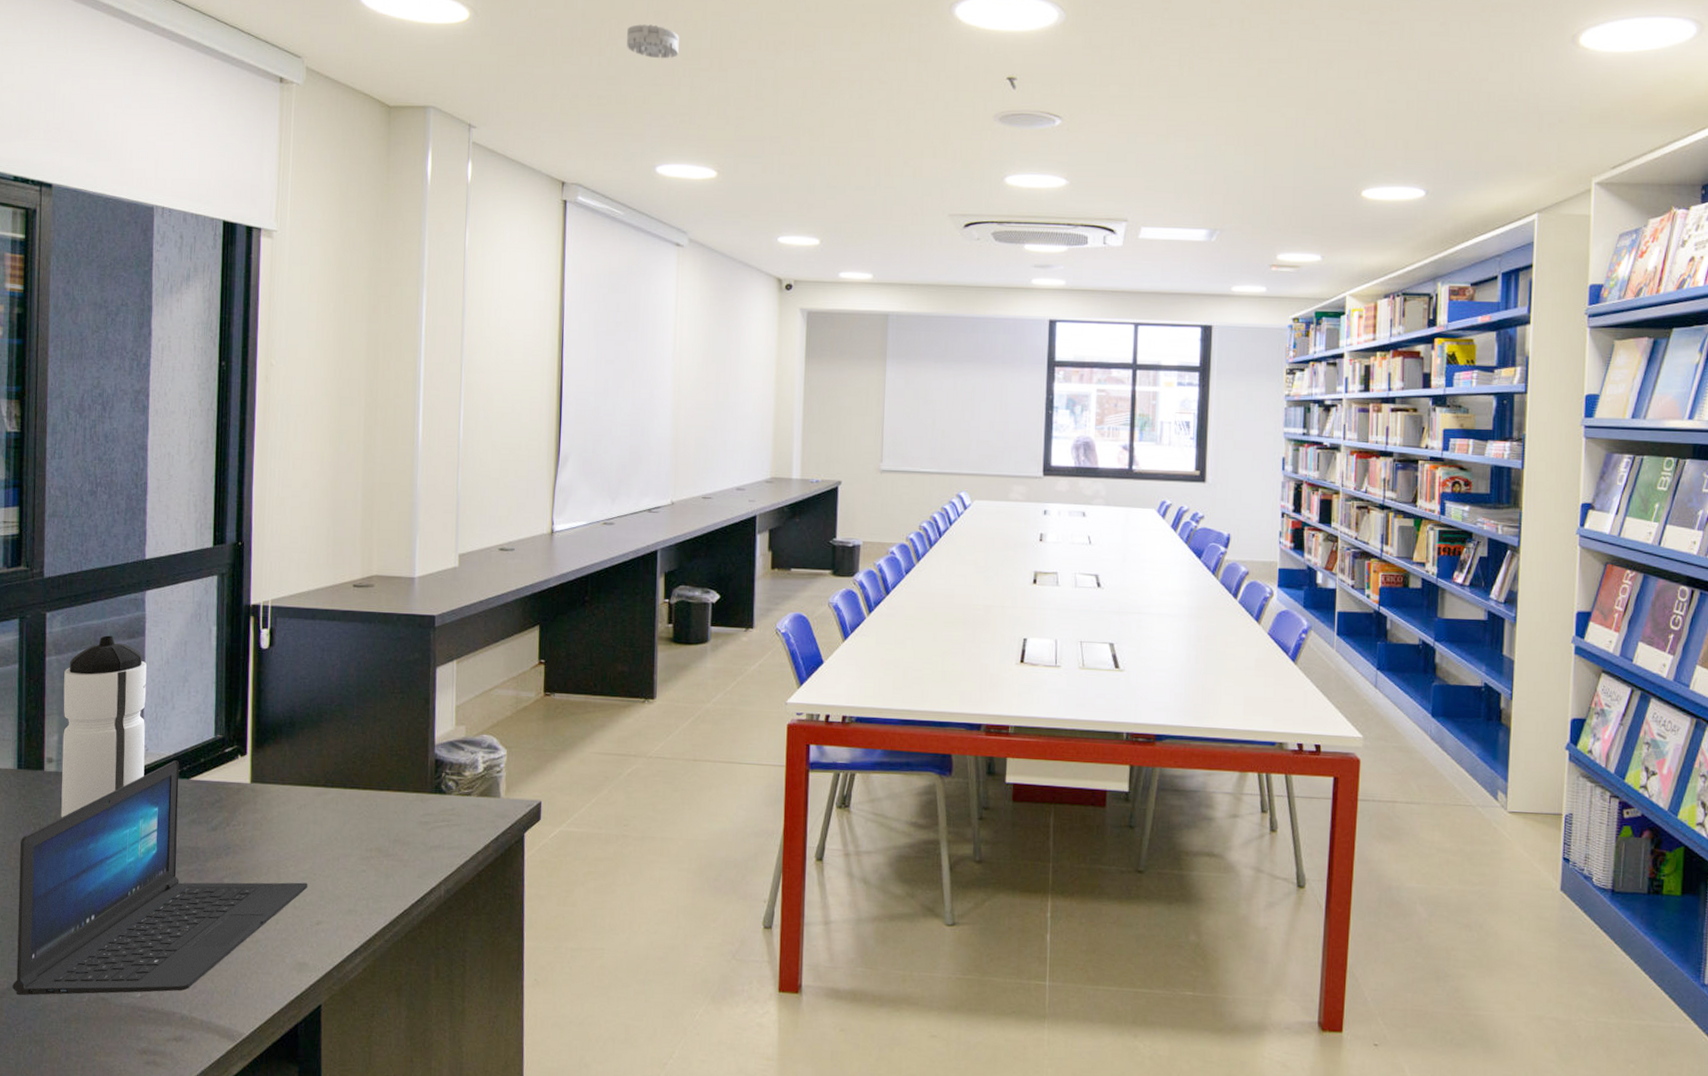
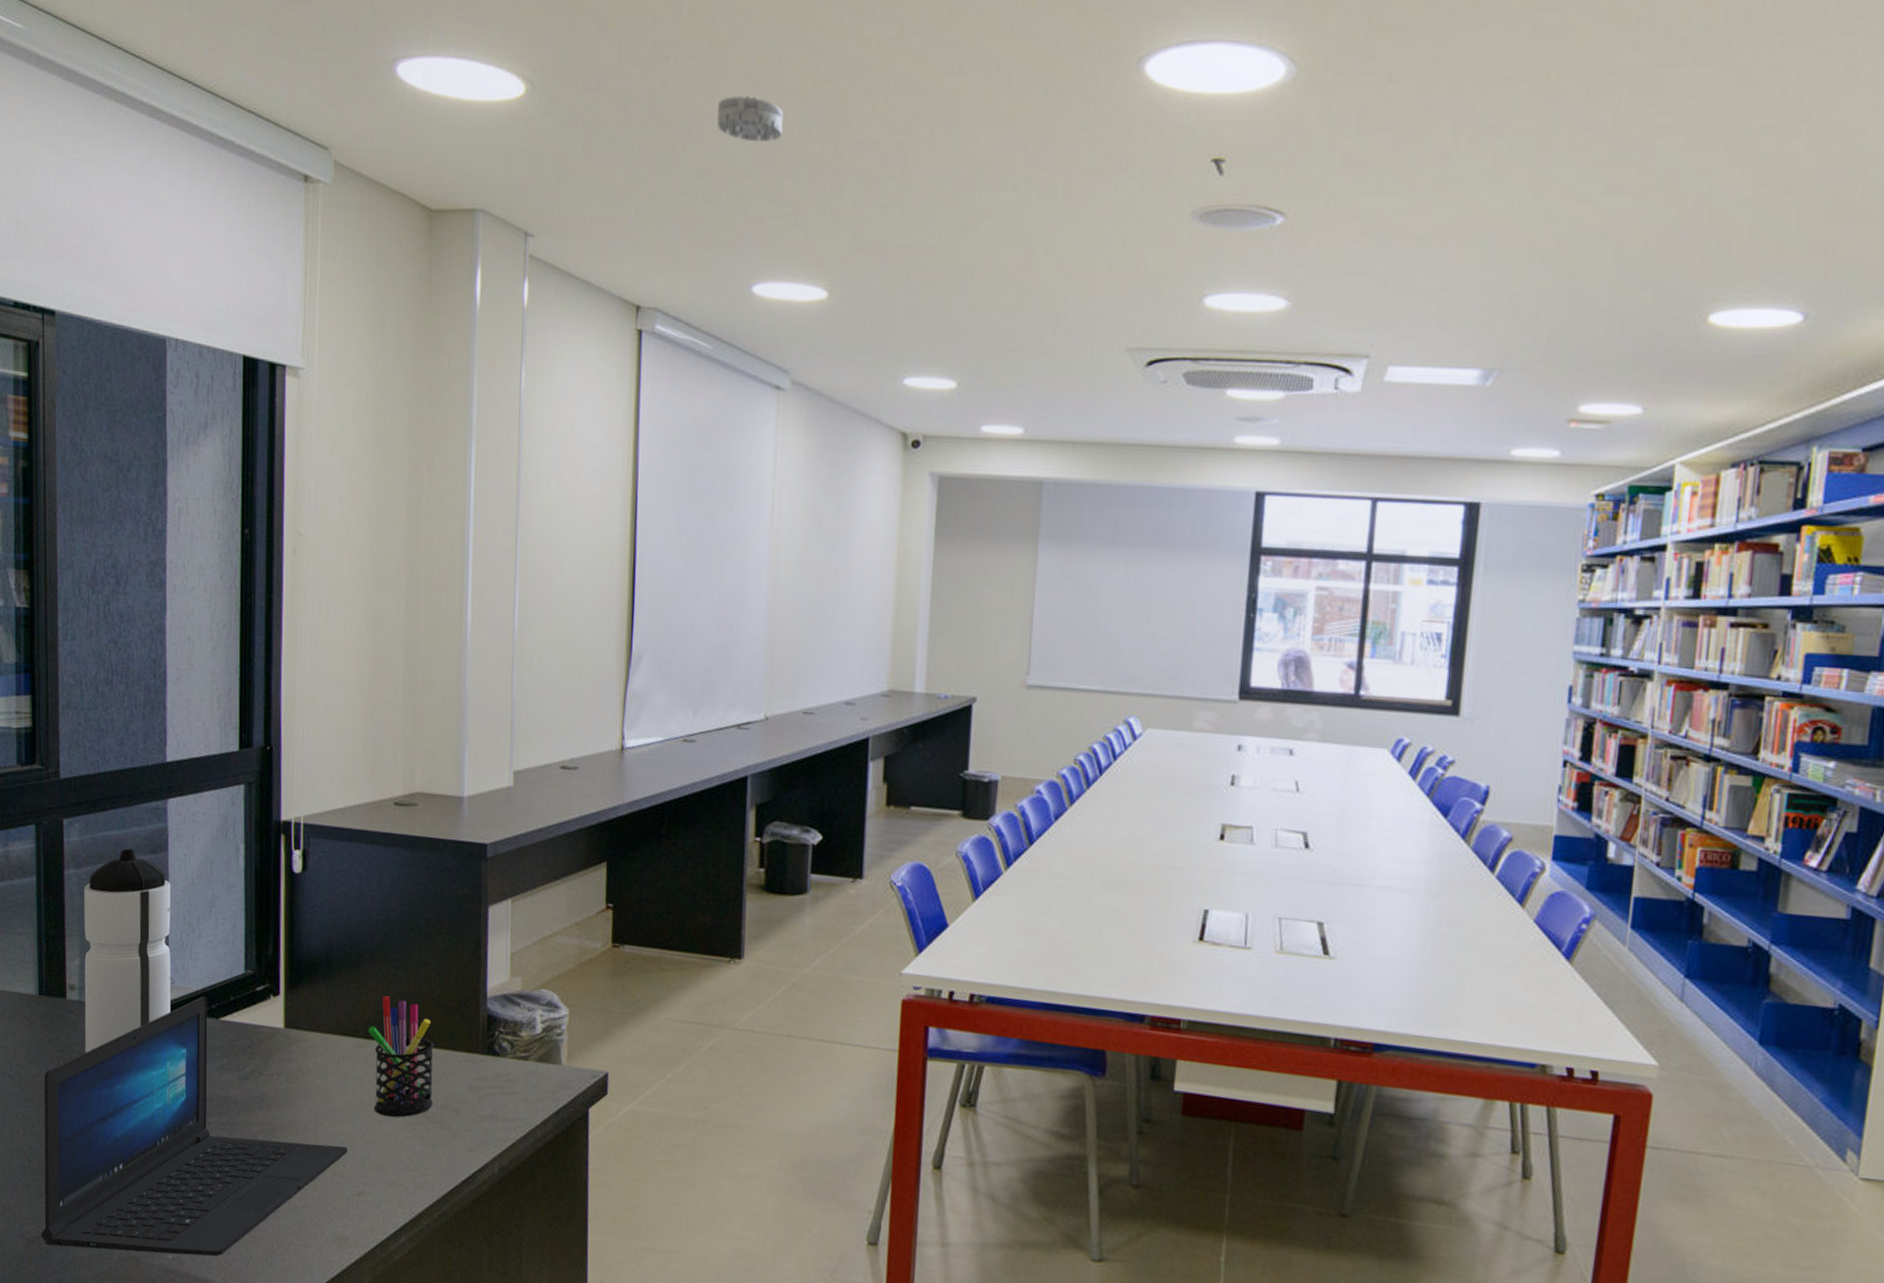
pen holder: none [328,748,387,854] -> present [368,995,434,1118]

